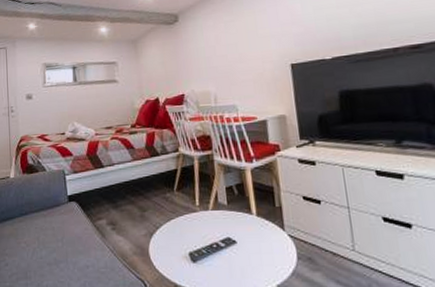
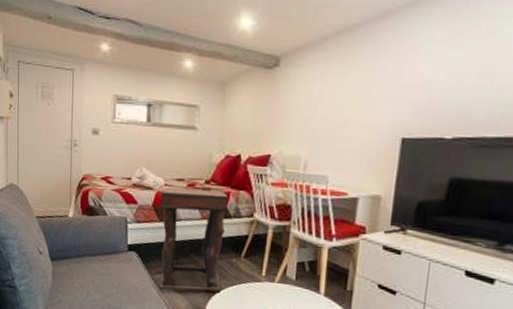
side table: none [93,132,160,236] -> present [159,187,228,293]

